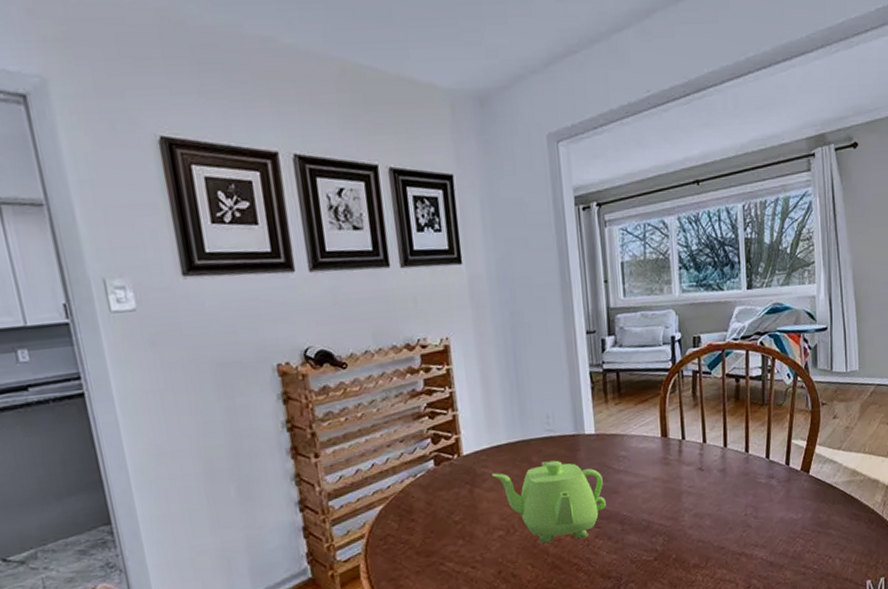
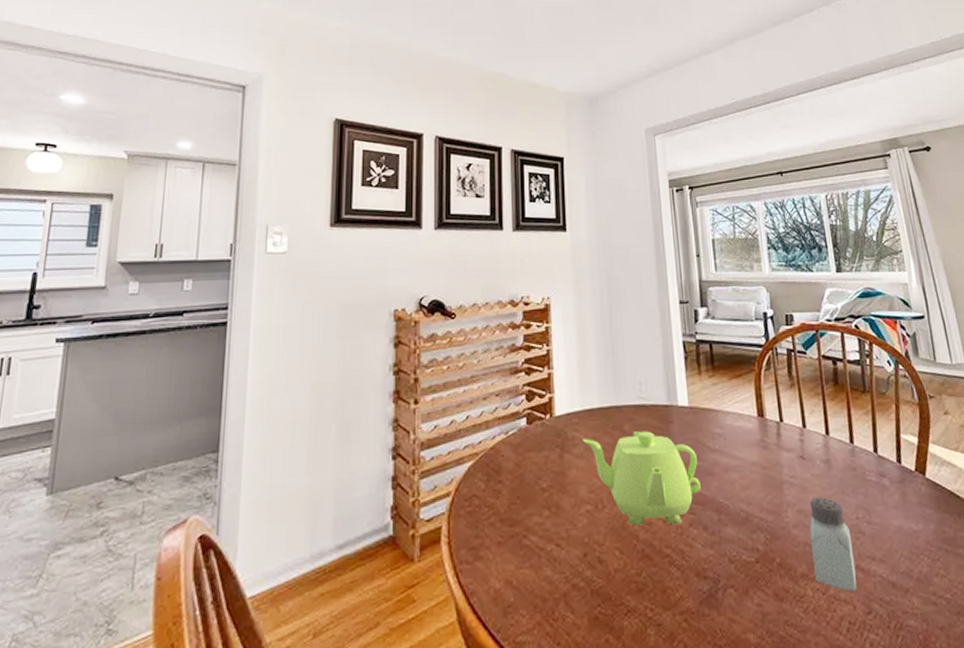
saltshaker: none [703,500,741,573] -> present [809,496,857,591]

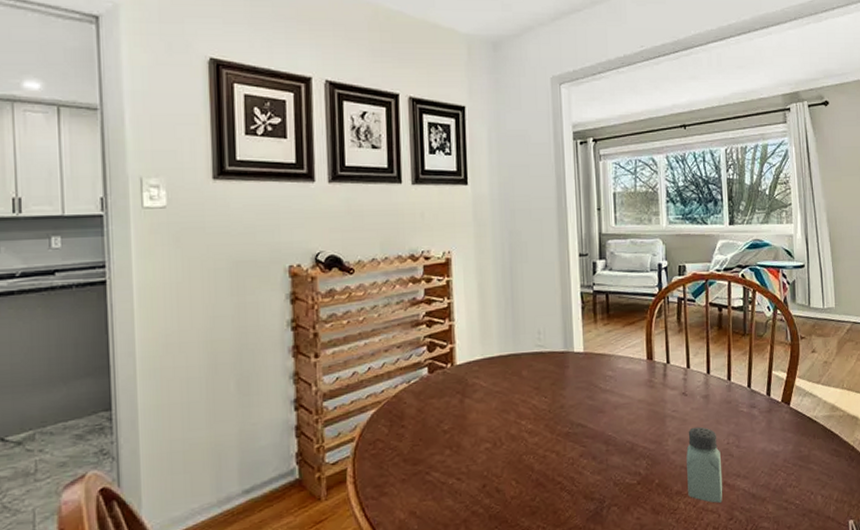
teapot: present [582,431,701,526] -> none [482,375,592,459]

